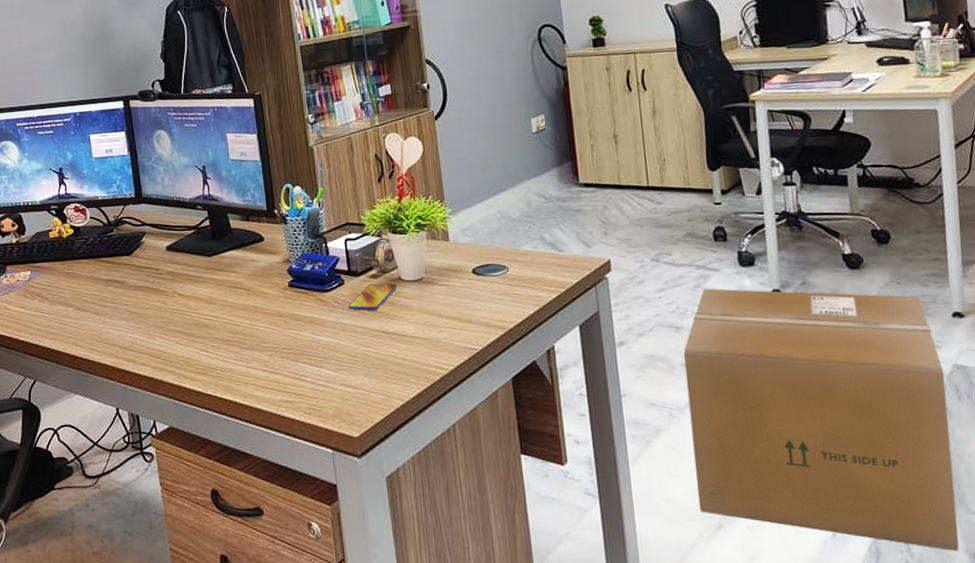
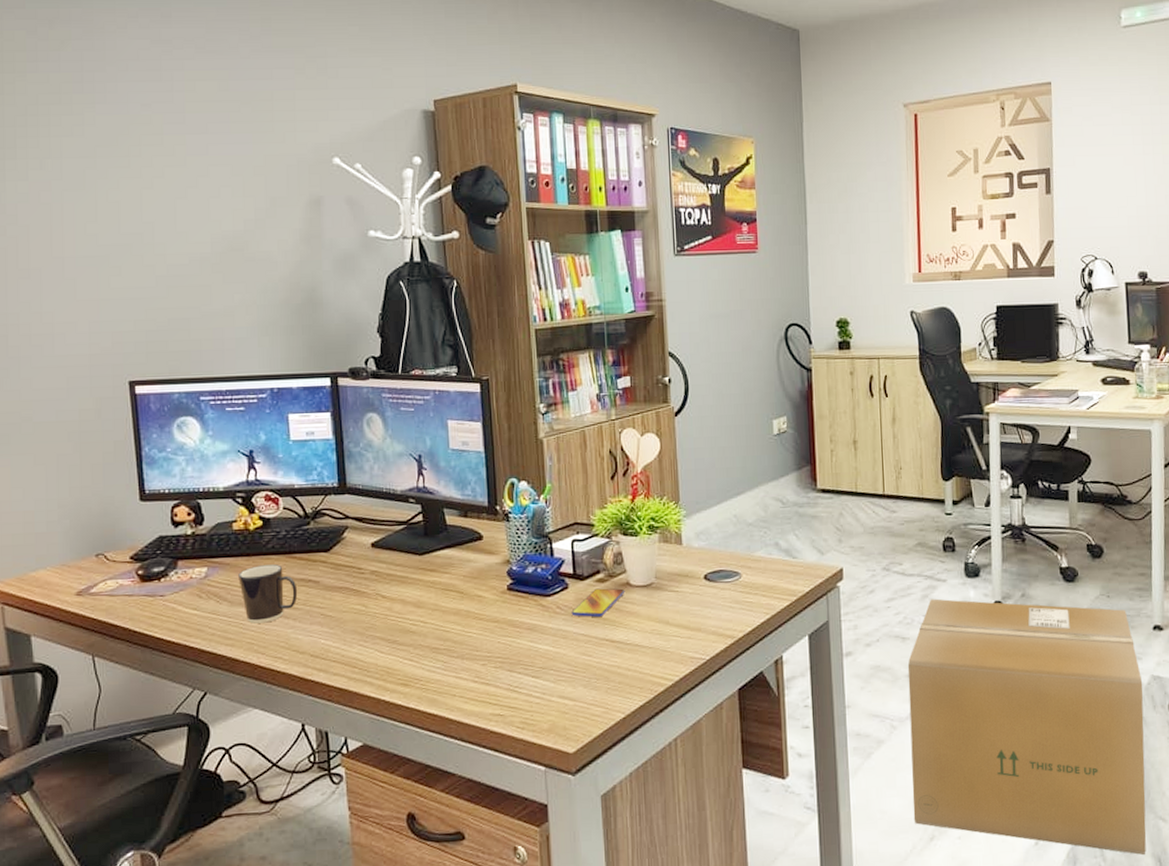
mug: none [56,267,107,320] -> present [238,564,298,624]

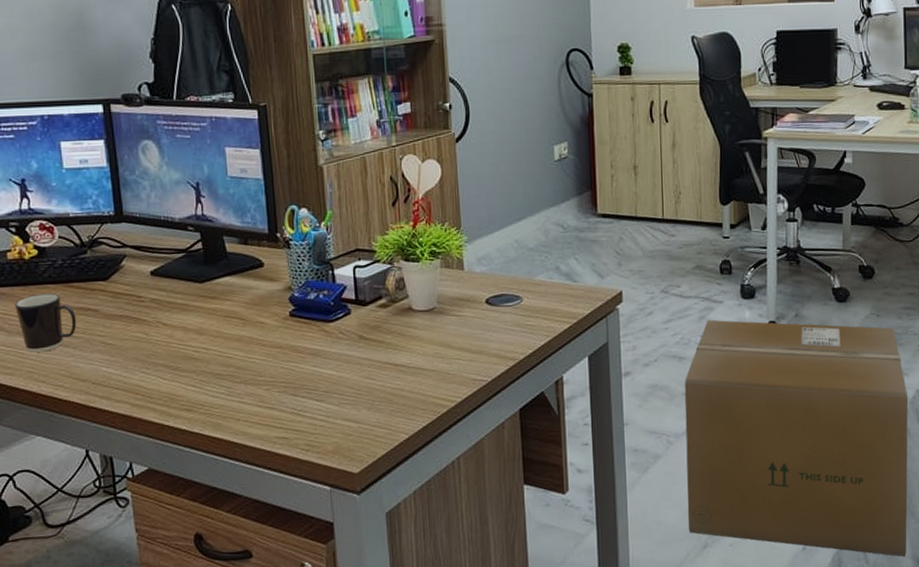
smartphone: present [571,588,625,618] -> none [354,313,408,342]

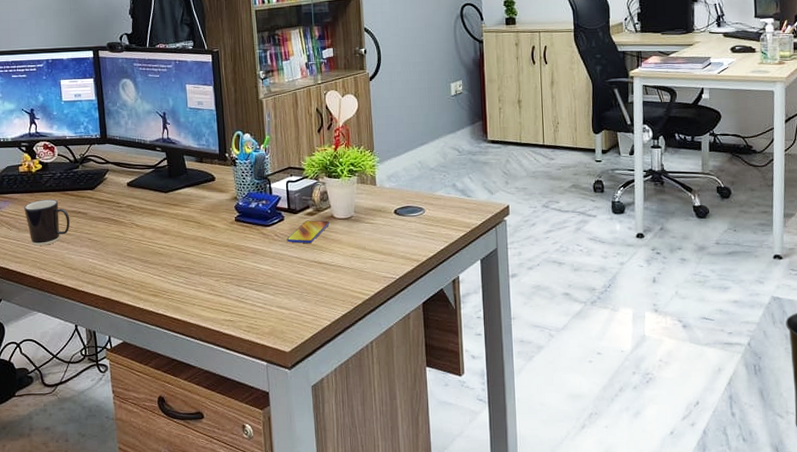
smartphone: none [354,313,408,342] -> present [287,220,330,244]
box: present [684,319,909,557] -> none [563,231,766,445]

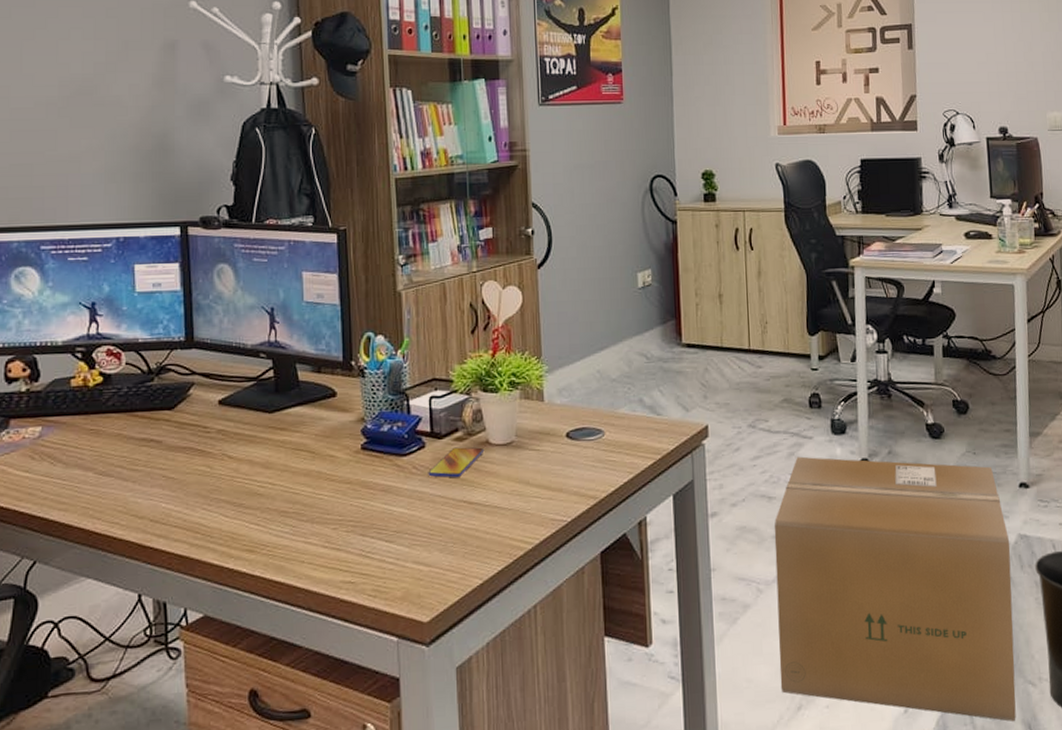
mug: present [24,199,70,246] -> none [75,422,138,487]
box: none [563,231,766,445] -> present [774,456,1016,721]

